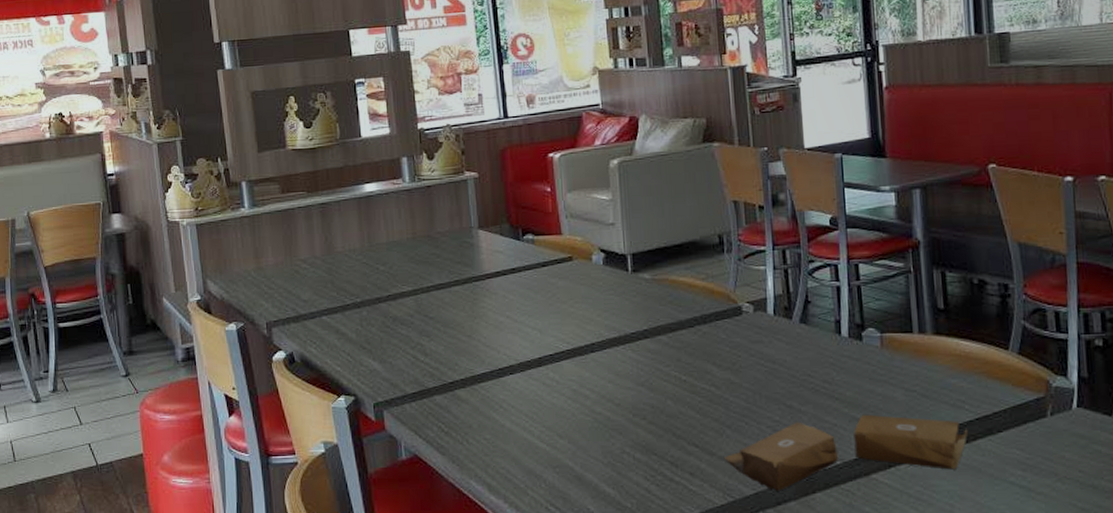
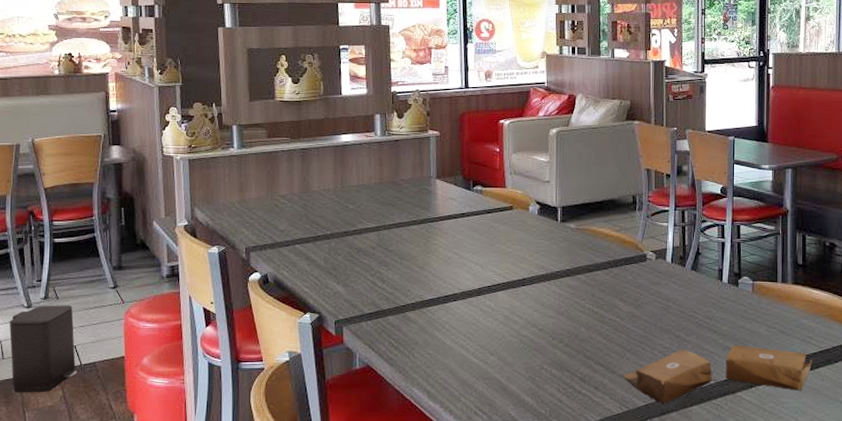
pedal bin: none [18,398,94,499] -> present [9,305,78,393]

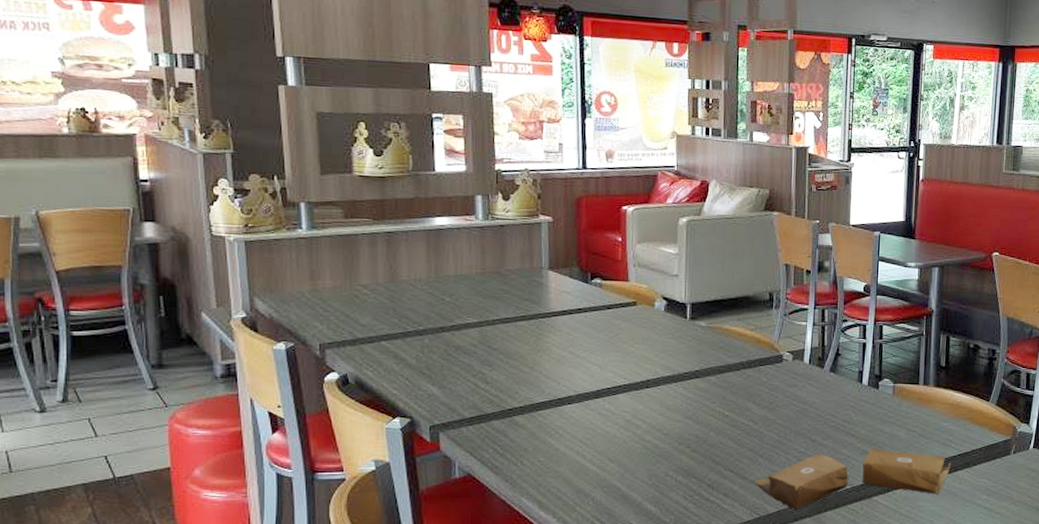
pedal bin: present [9,305,78,393] -> none [16,409,110,511]

